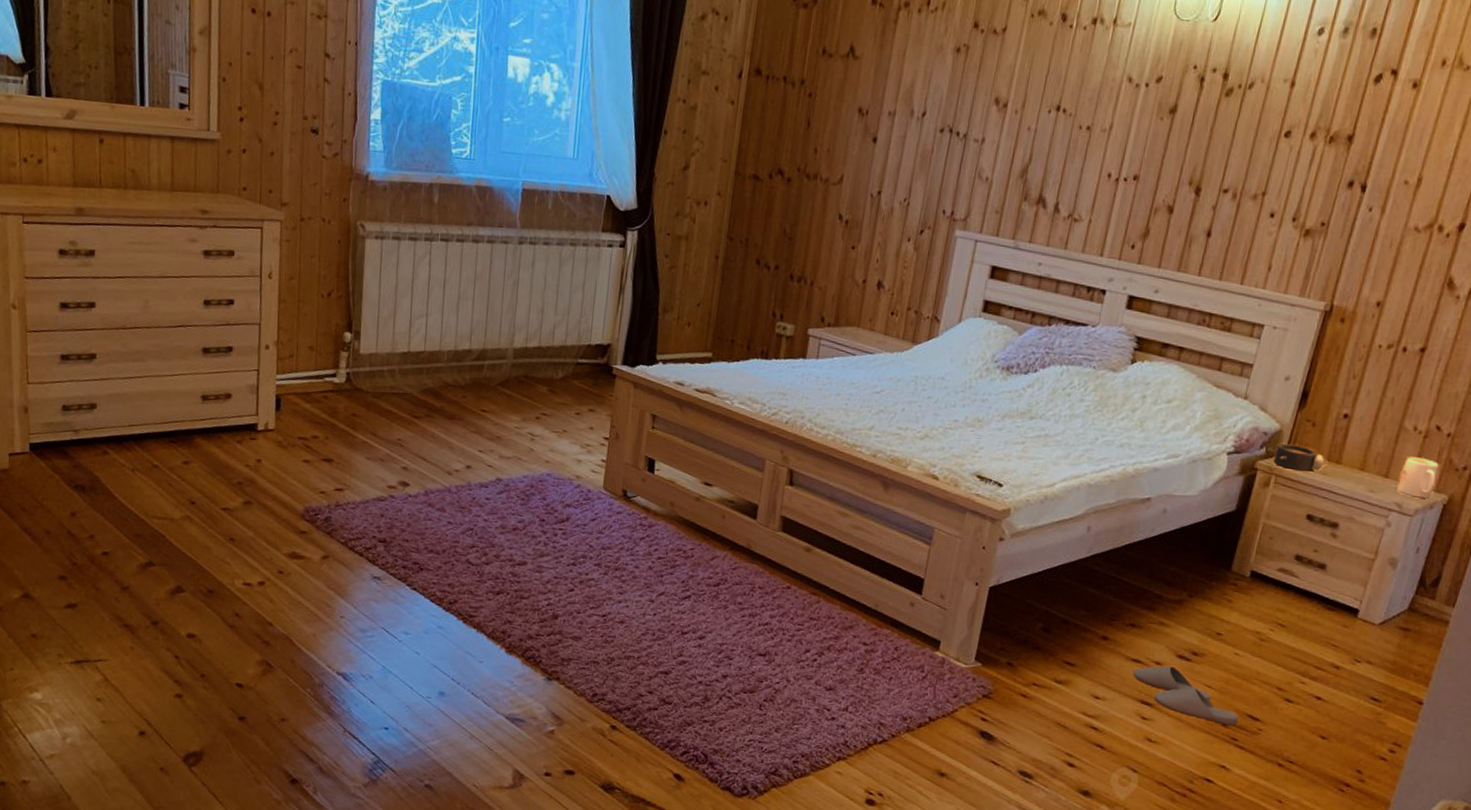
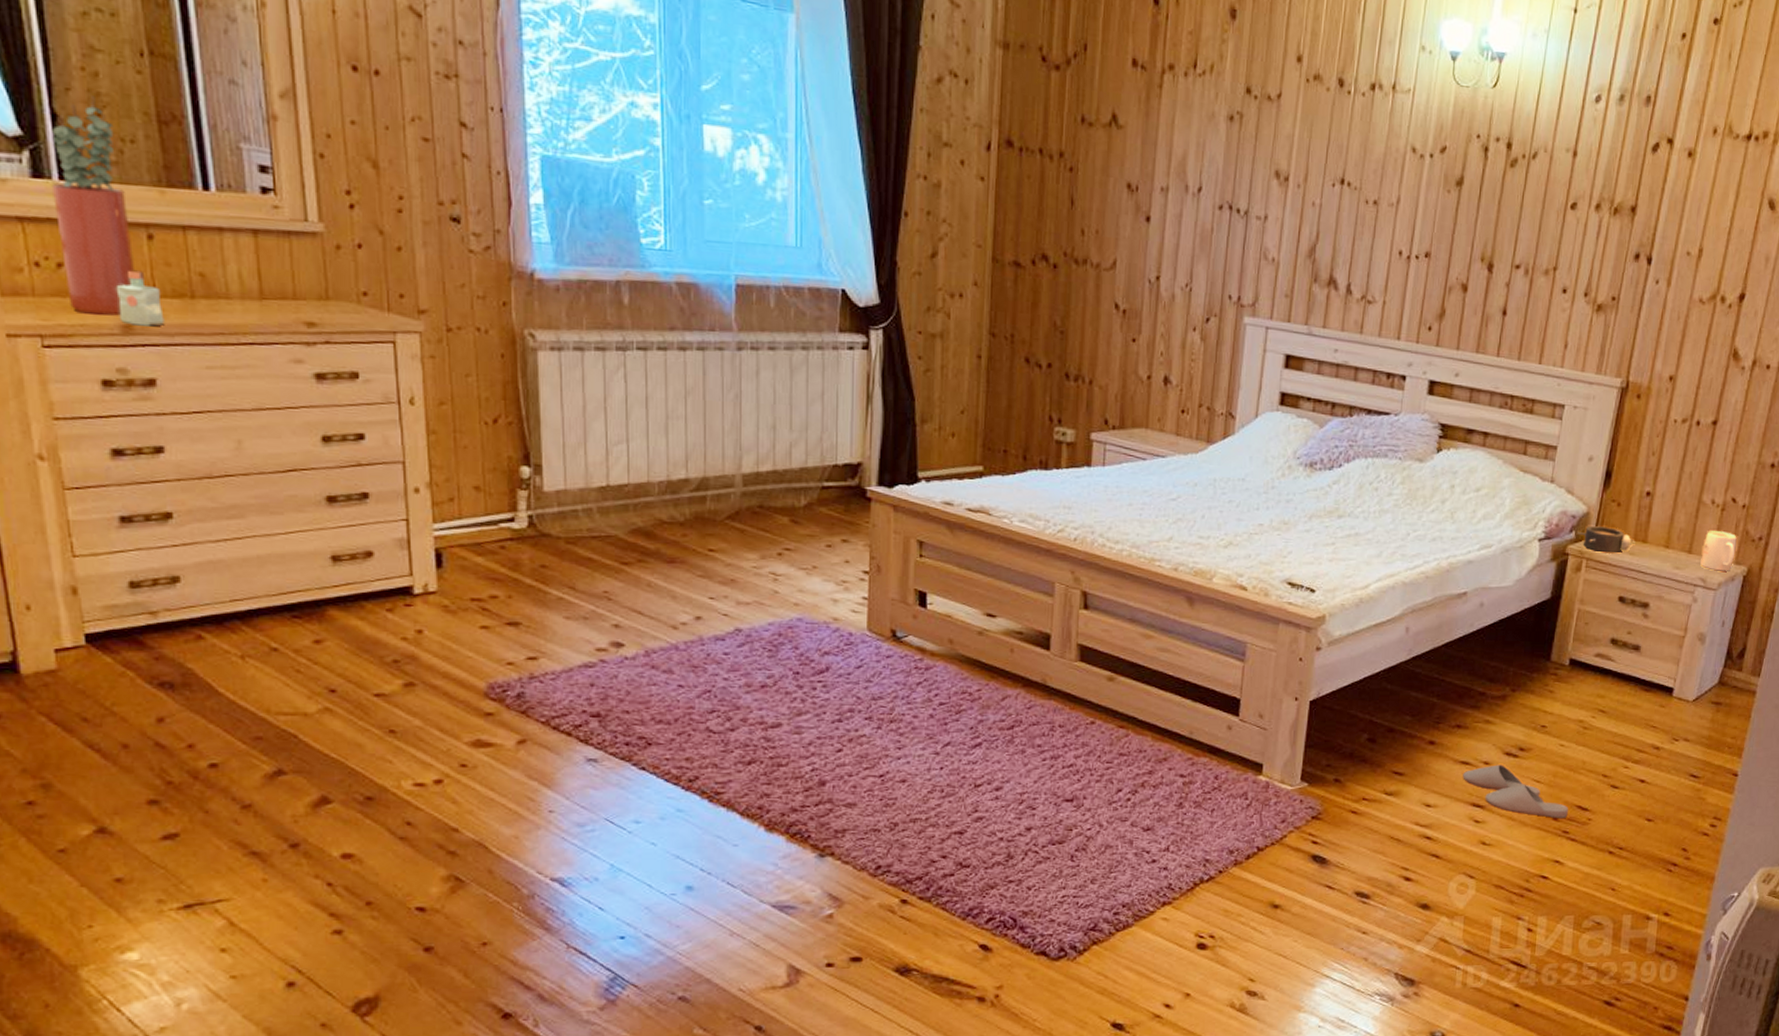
vase: none [40,33,89,201] -> present [51,95,134,316]
perfume: none [75,166,105,210] -> present [115,270,165,327]

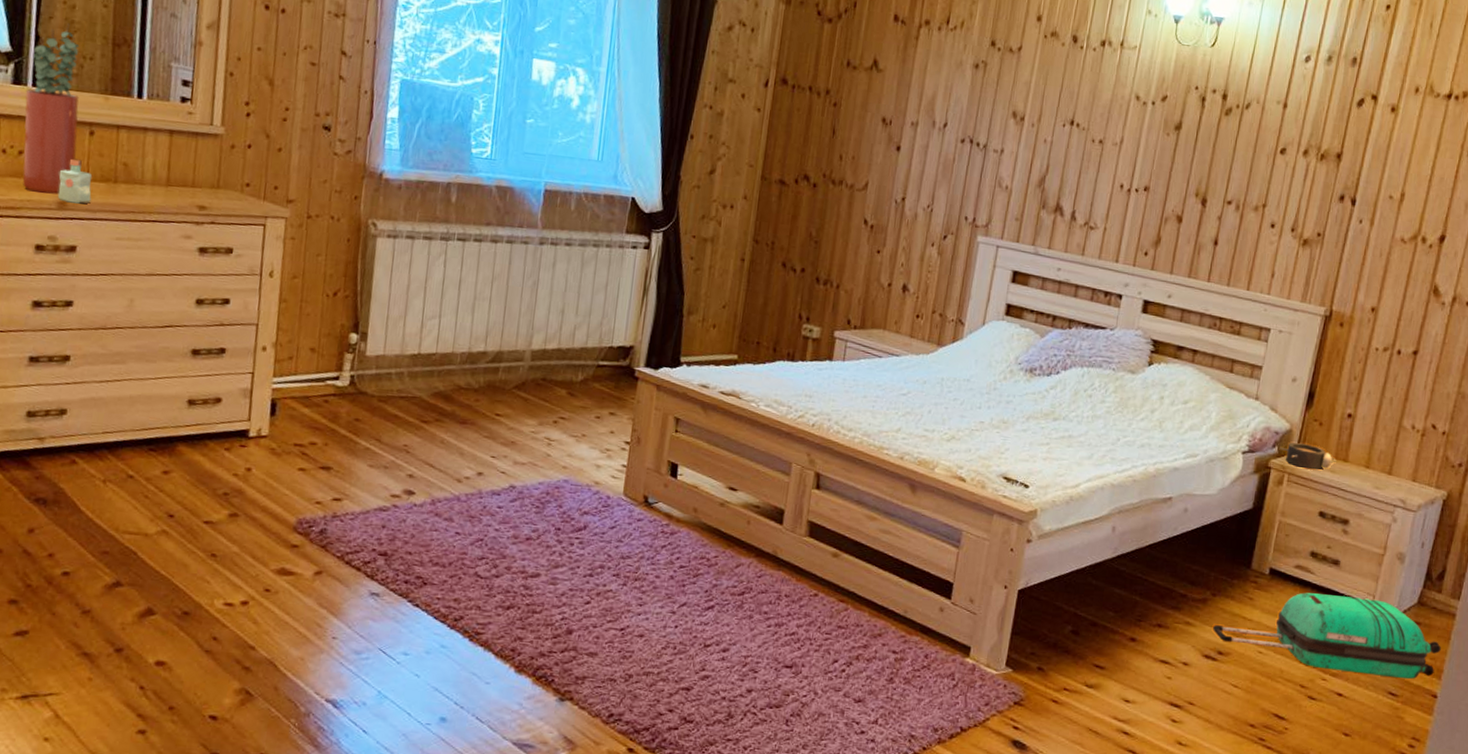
slippers: present [1463,765,1569,818] -> none [1162,666,1266,725]
suitcase: none [1513,681,1742,760] -> present [1213,592,1441,680]
mug: present [1700,531,1737,571] -> none [1400,454,1437,495]

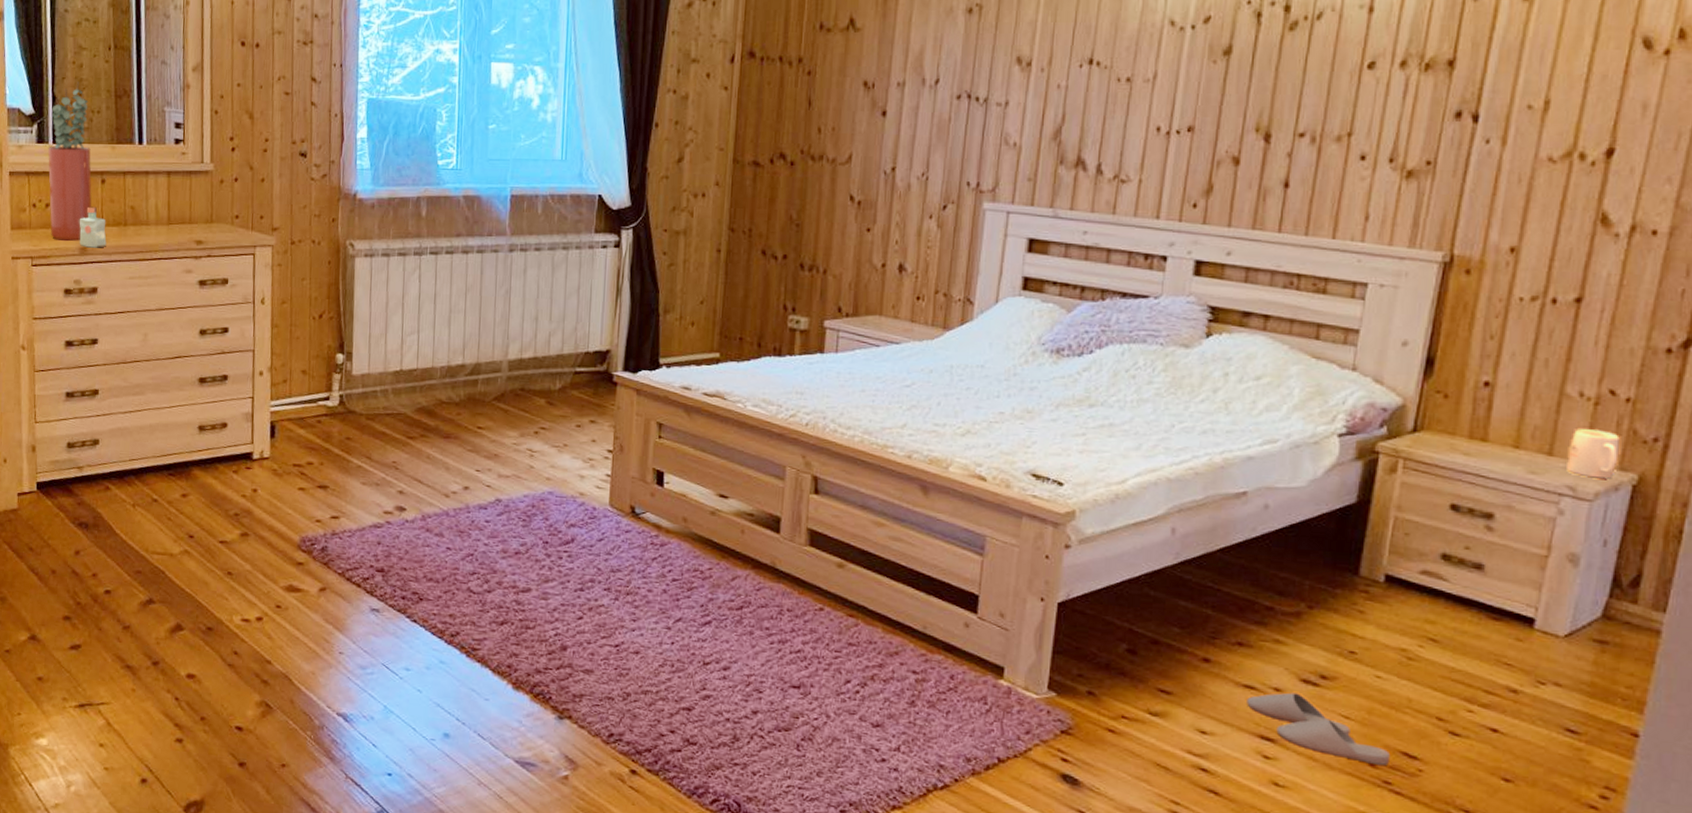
slippers: none [1162,666,1266,725] -> present [1247,692,1391,765]
suitcase: present [1213,592,1441,680] -> none [1312,604,1641,713]
alarm clock: present [1280,442,1336,470] -> none [1390,420,1471,453]
mug: none [1400,454,1437,495] -> present [1567,429,1620,479]

